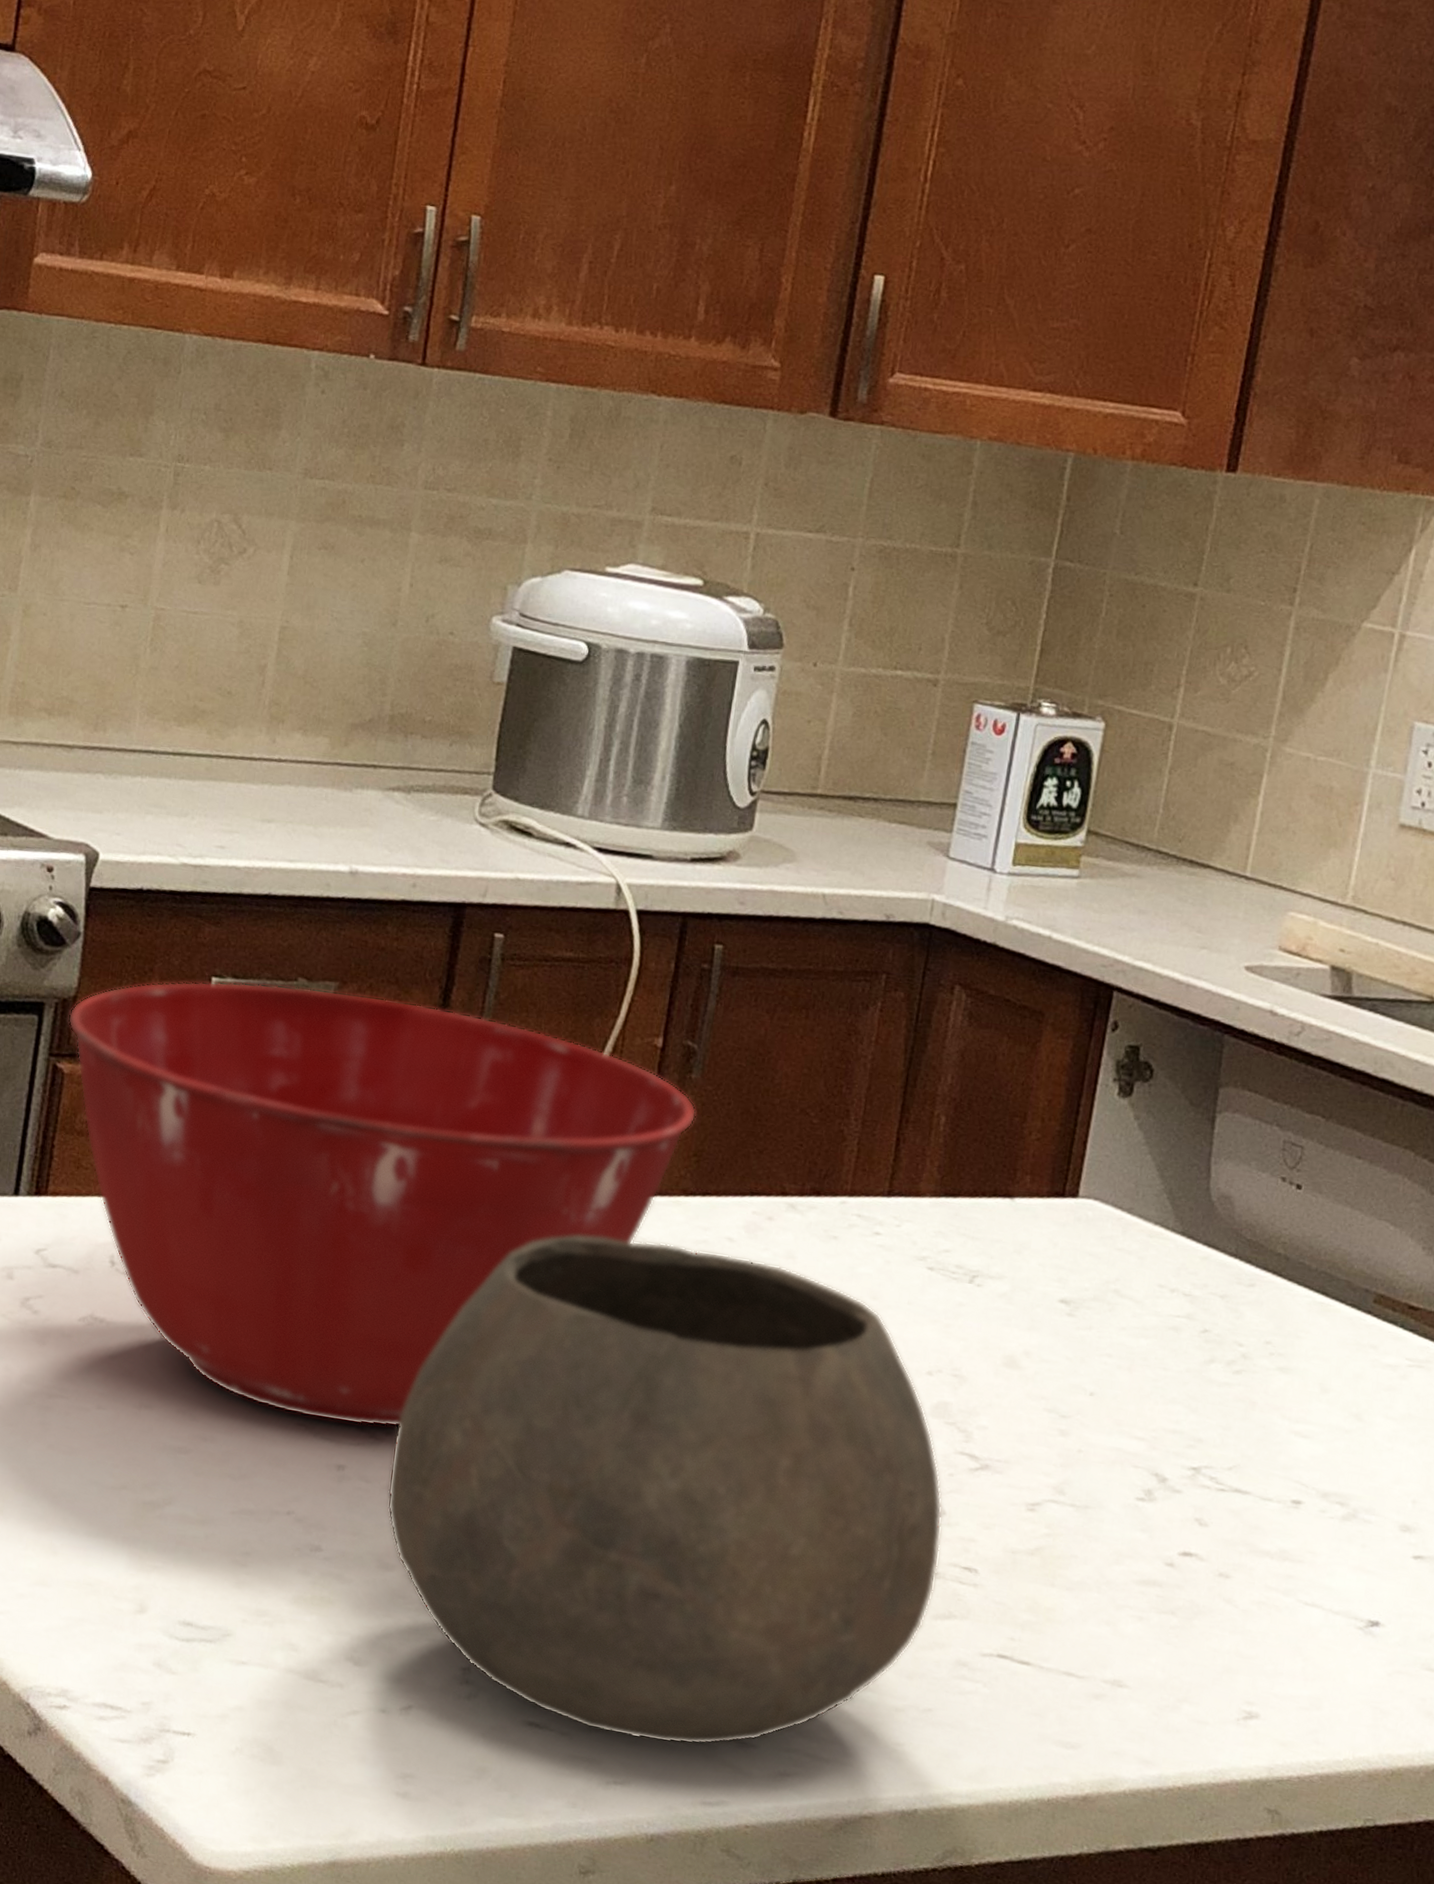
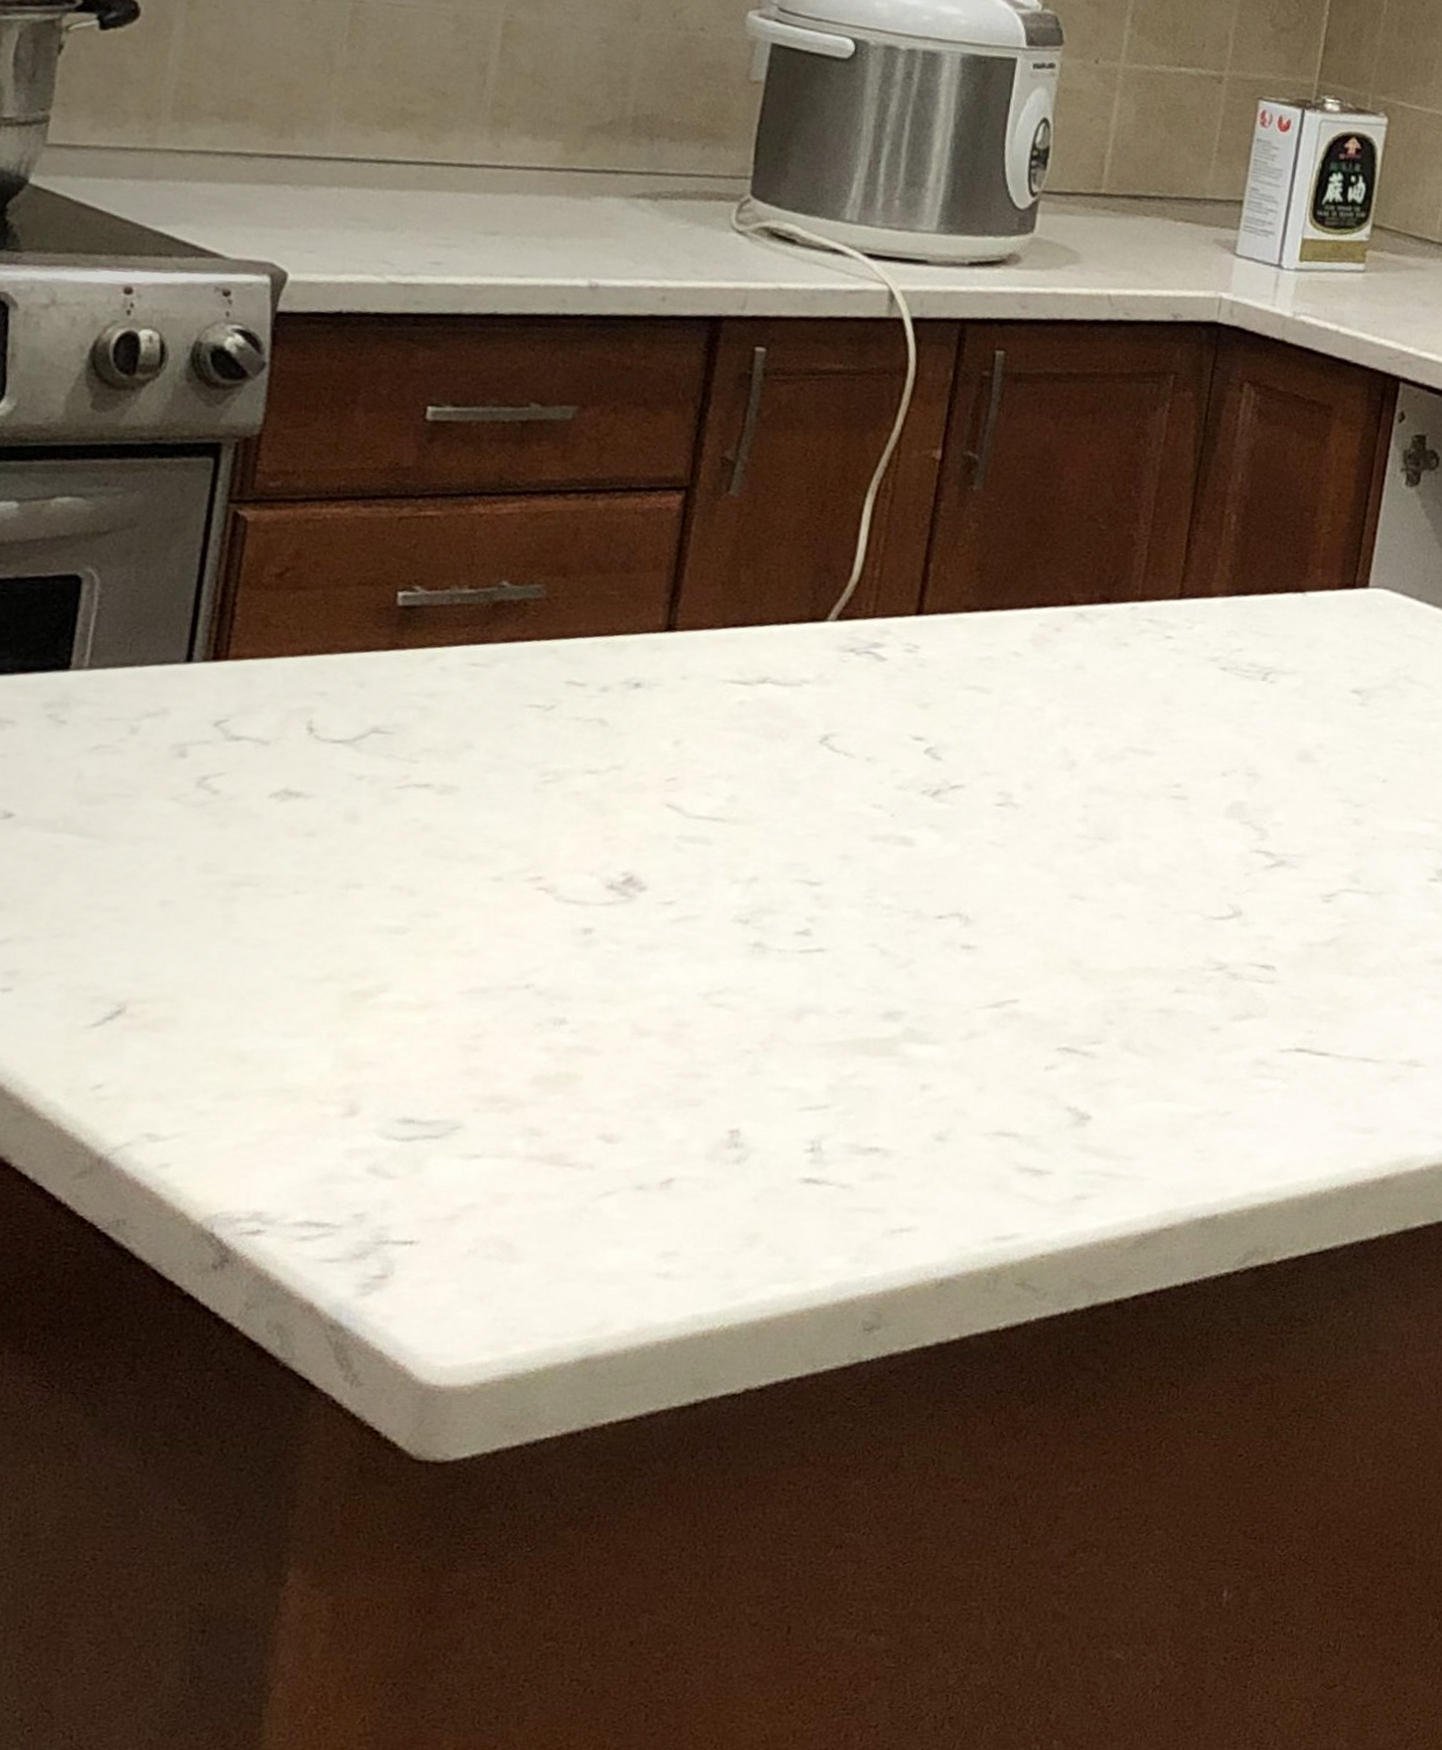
mixing bowl: present [68,981,697,1428] -> none [251,411,979,883]
bowl: present [386,1235,943,1746] -> none [641,660,1239,1182]

